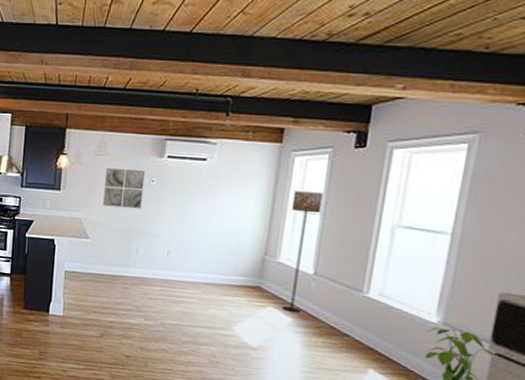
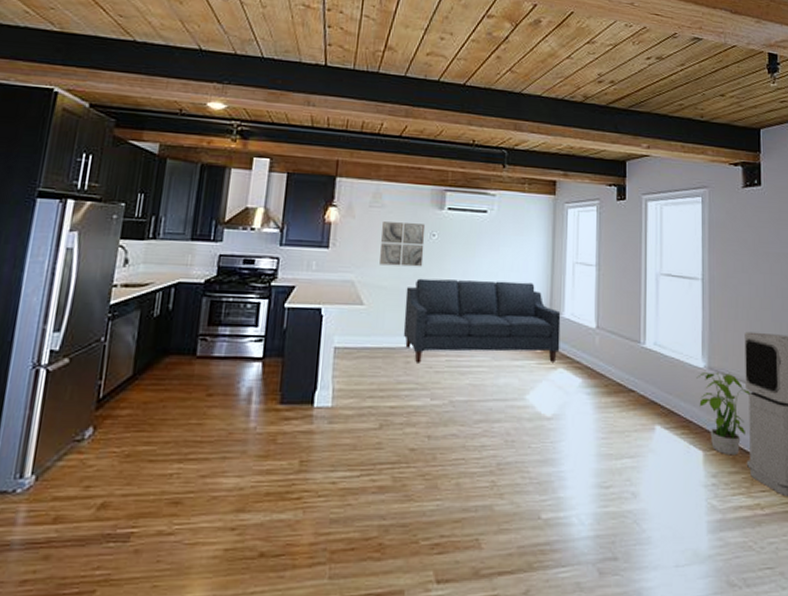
sofa: none [122,219,276,301] -> present [403,278,561,363]
floor lamp: present [282,191,323,314] -> none [570,242,596,373]

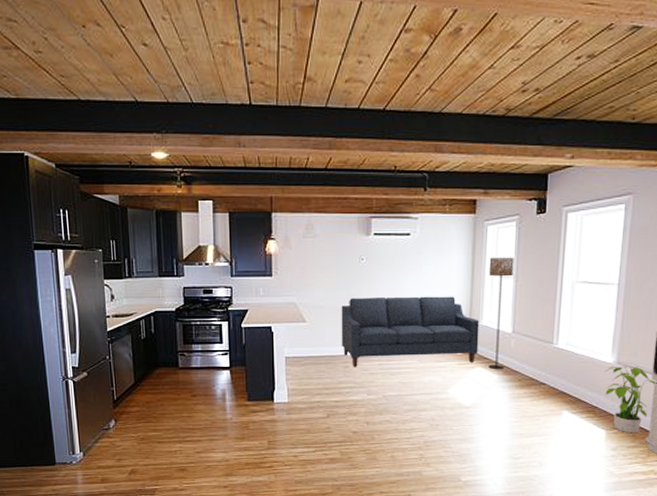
wall art: present [380,222,426,267] -> none [316,250,355,288]
floor lamp: none [570,242,596,373] -> present [488,257,514,370]

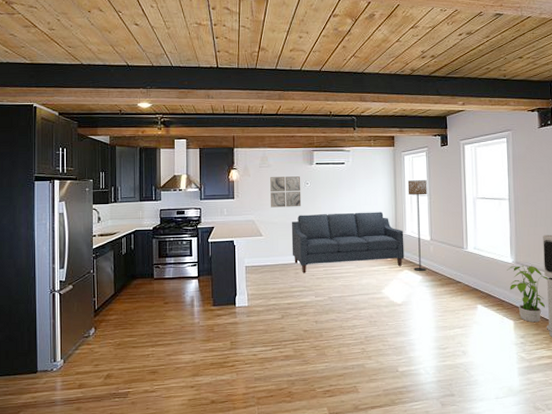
wall art: none [316,250,355,288] -> present [270,176,302,208]

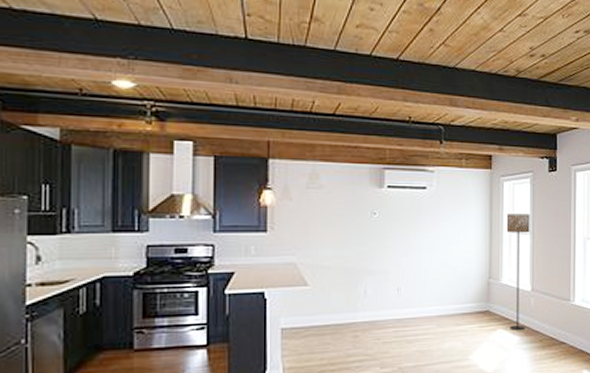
wall art: present [270,176,302,208] -> none [321,203,366,246]
sofa: present [291,212,405,273] -> none [350,253,499,336]

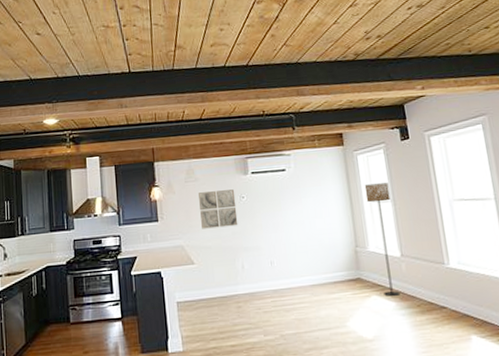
wall art: none [321,203,366,246] -> present [199,189,238,229]

